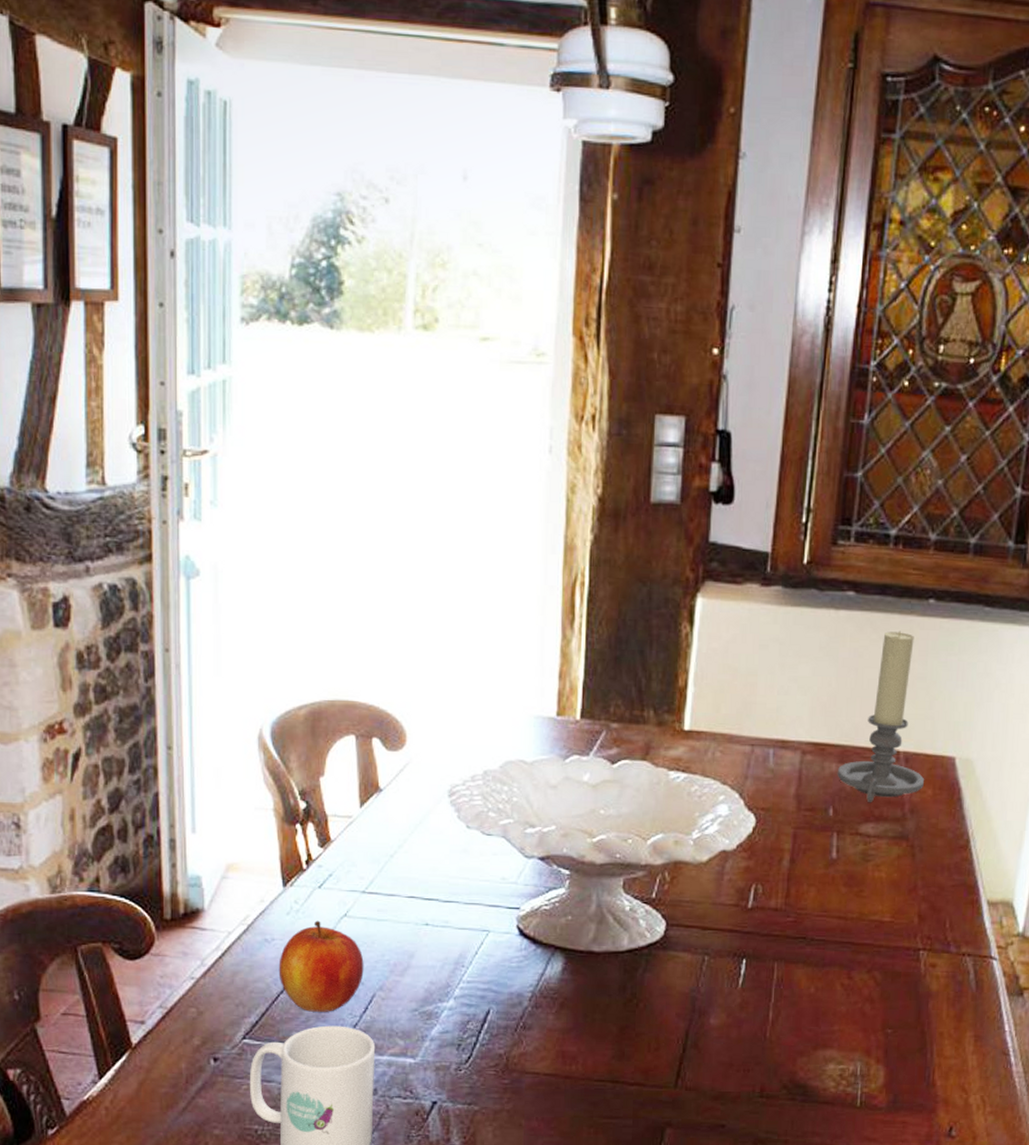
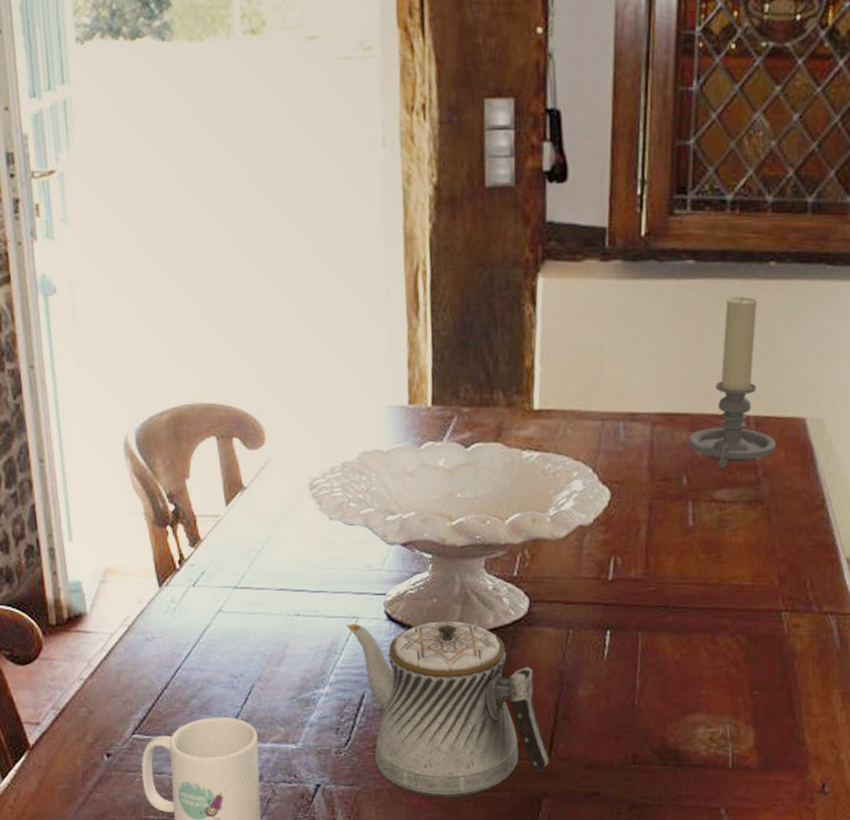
apple: present [278,920,364,1012] -> none [160,617,242,705]
teapot: none [477,936,676,1122] -> present [347,621,550,798]

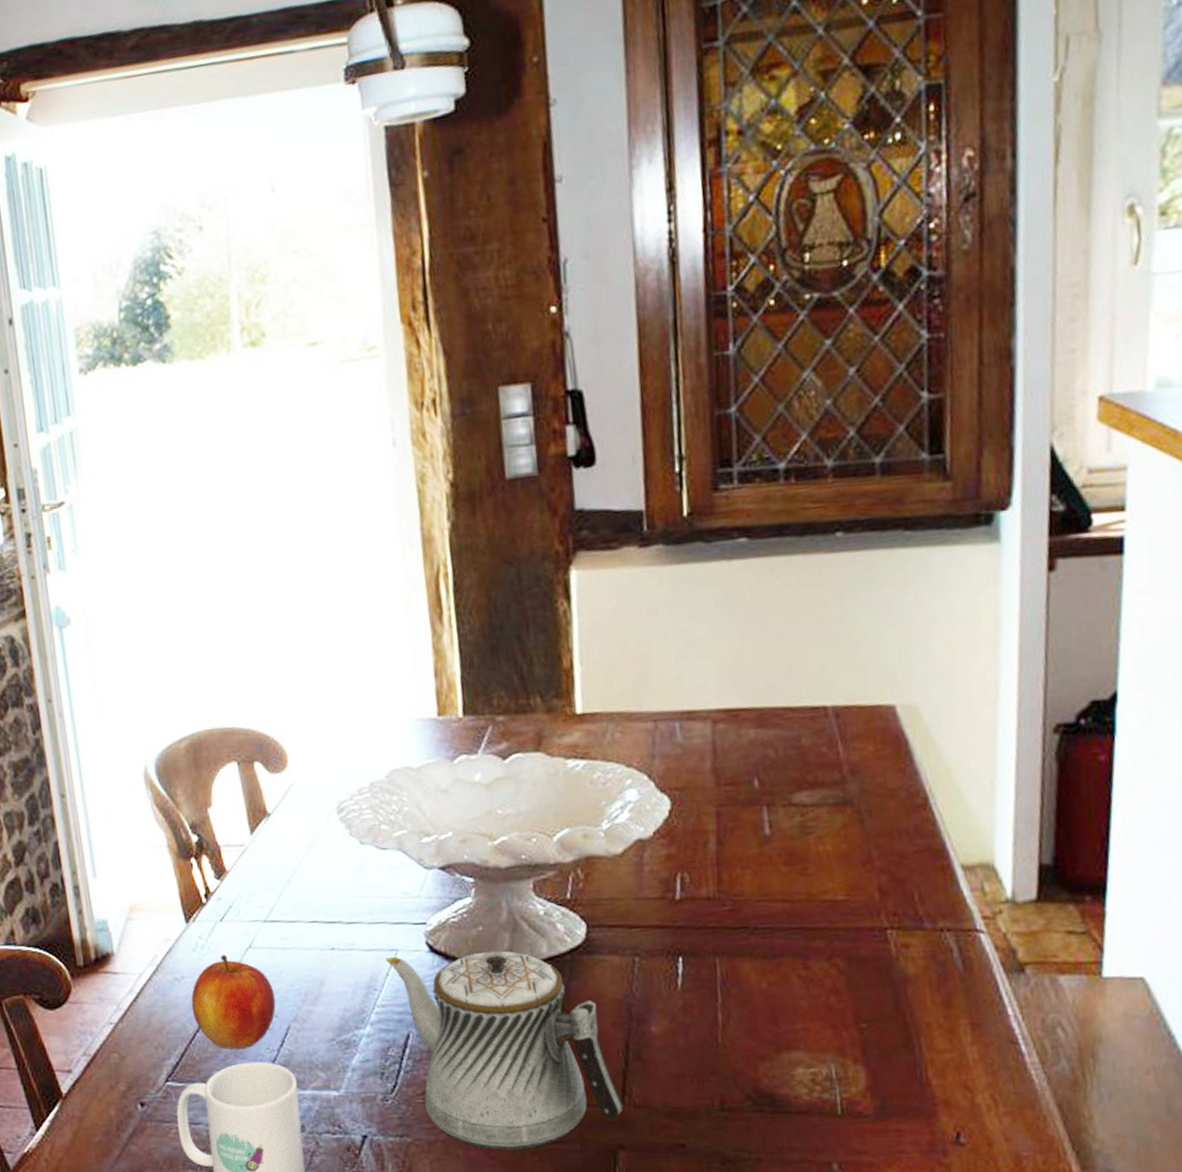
apple: none [160,617,242,705] -> present [191,954,276,1049]
candle holder: present [688,295,777,468] -> none [756,572,863,768]

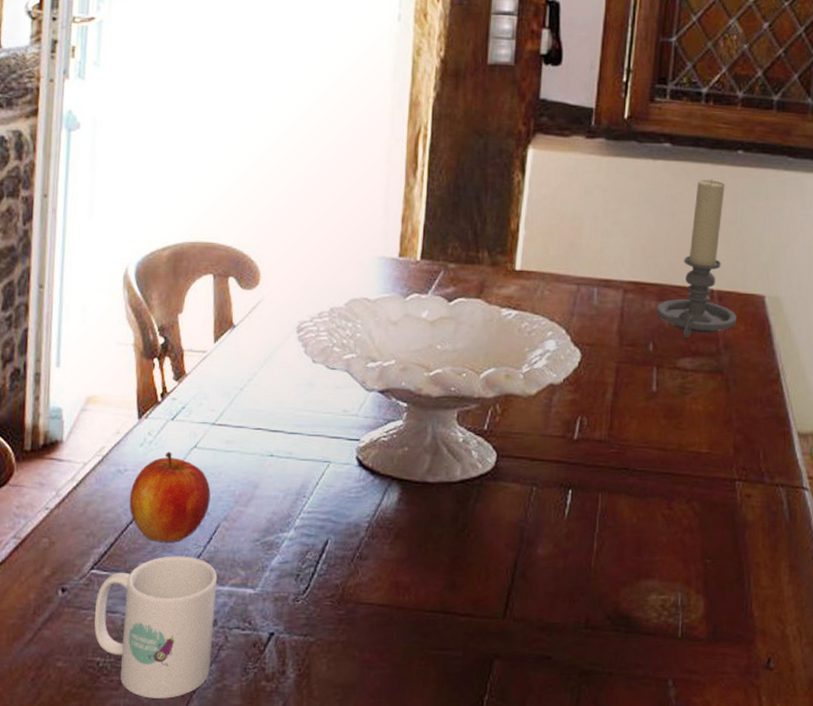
teapot: present [386,951,624,1150] -> none [318,467,505,654]
candle holder: none [756,572,863,768] -> present [656,179,737,338]

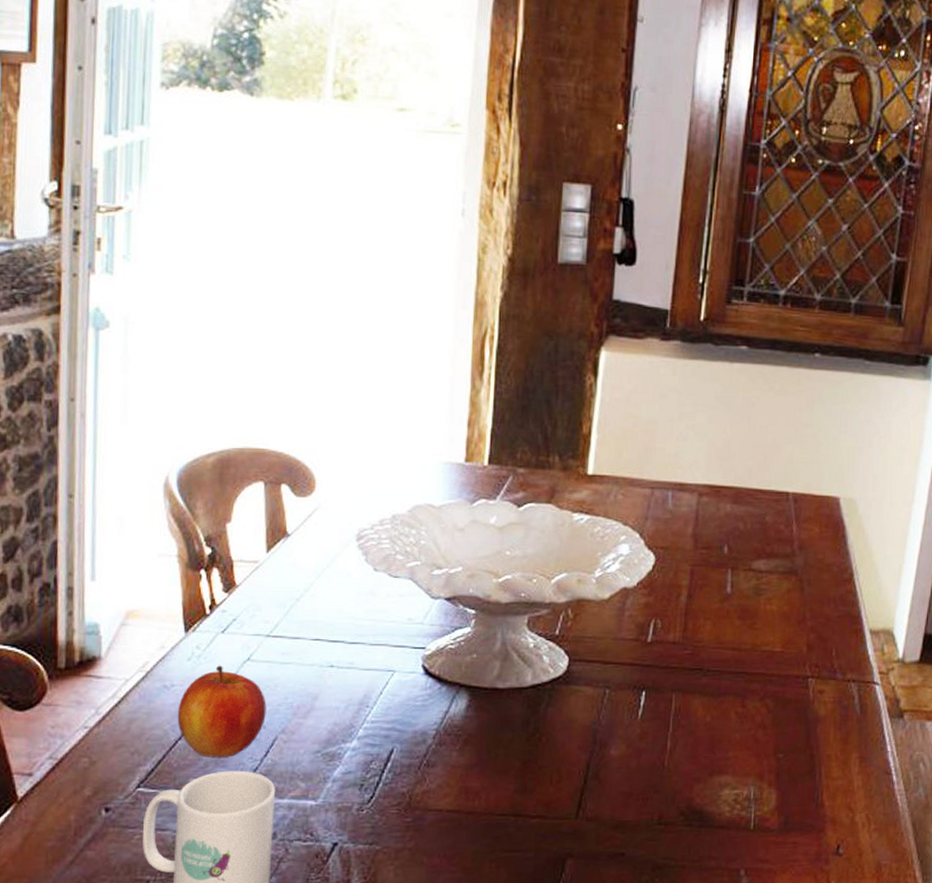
candle holder: present [656,179,737,338] -> none [731,382,812,540]

